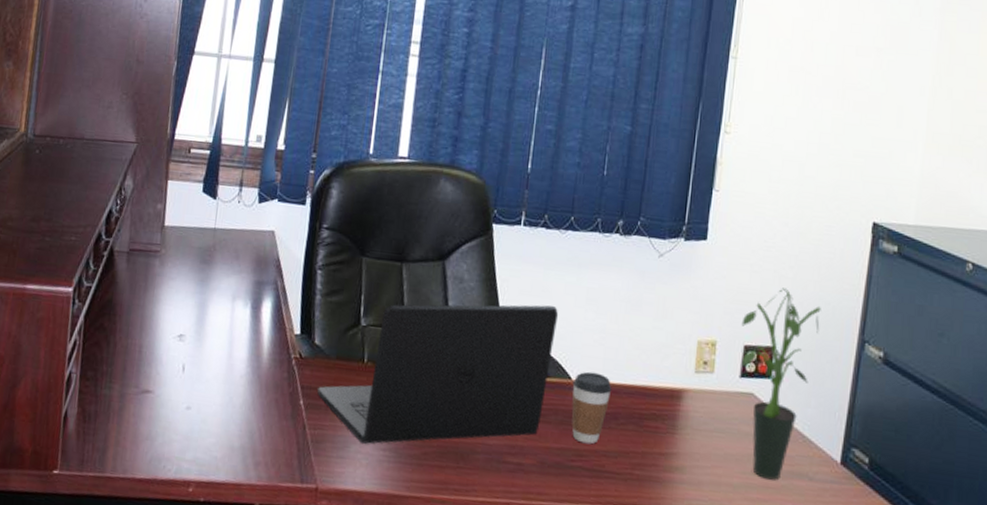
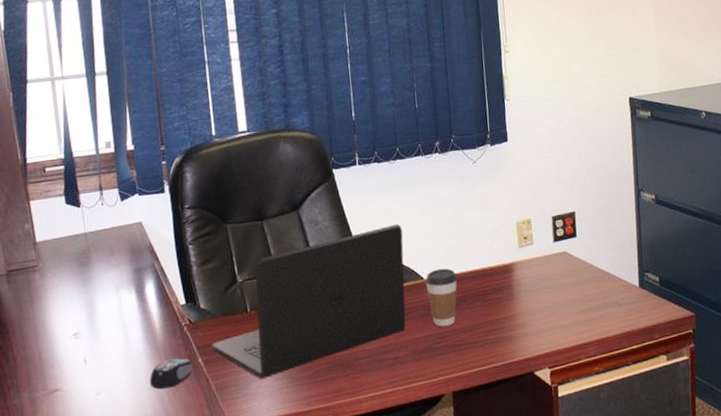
computer mouse: none [244,391,292,425] -> present [150,356,192,389]
potted plant: present [741,288,821,480] -> none [546,164,606,314]

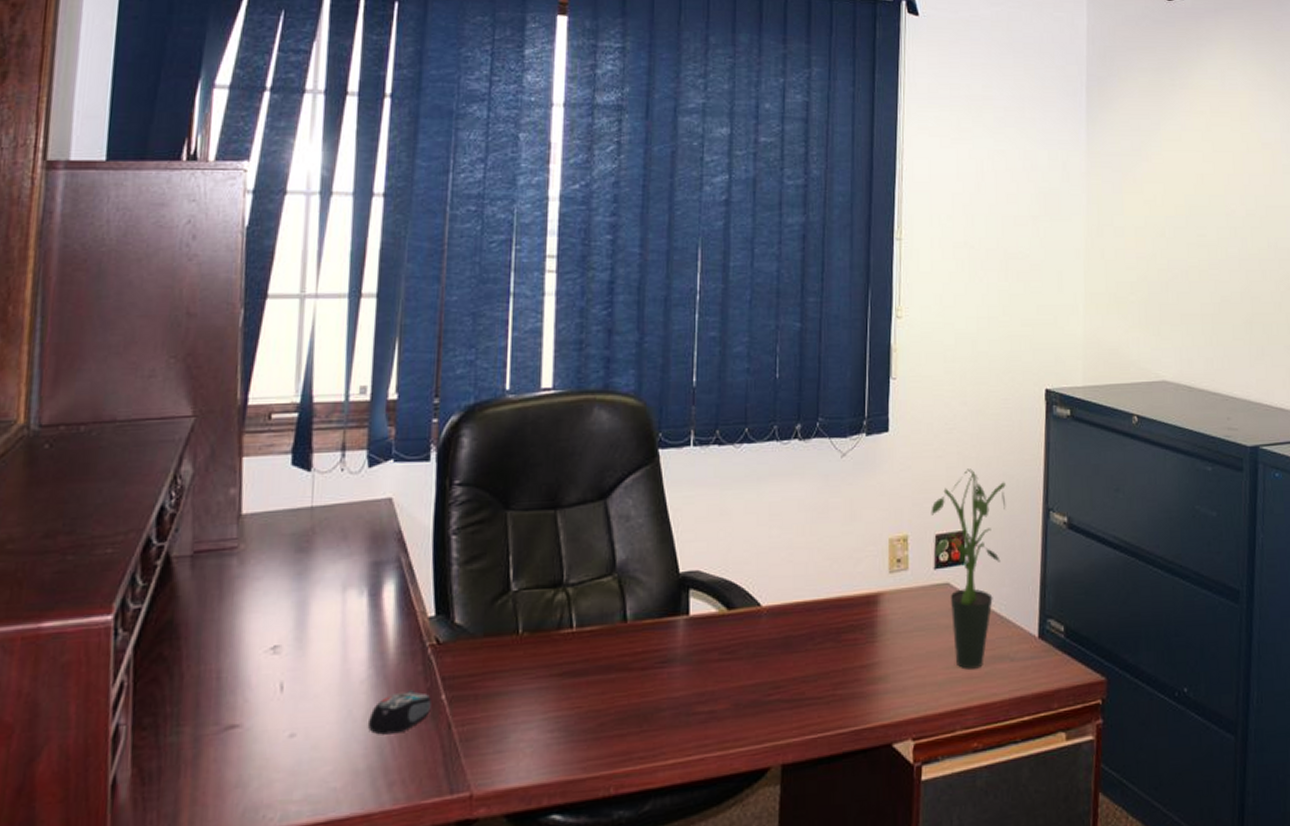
laptop: present [212,224,406,379] -> none [463,528,741,729]
coffee cup: present [425,268,458,327] -> none [762,593,805,674]
potted plant: none [546,164,606,314] -> present [931,469,1006,669]

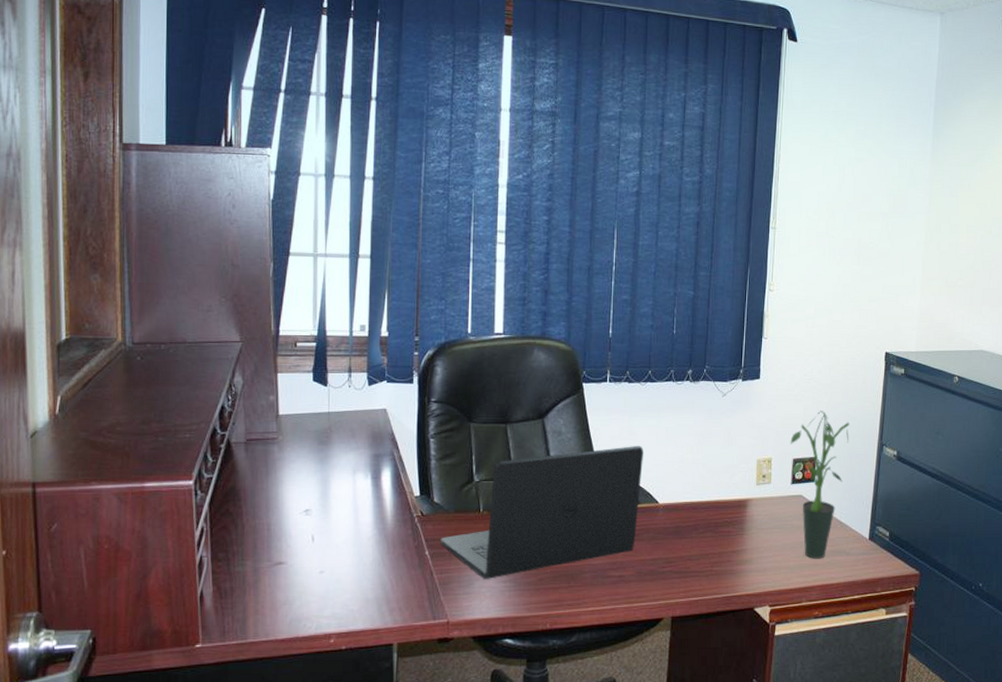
computer mouse: present [368,689,431,735] -> none [375,546,418,576]
laptop: none [463,528,741,729] -> present [441,445,644,579]

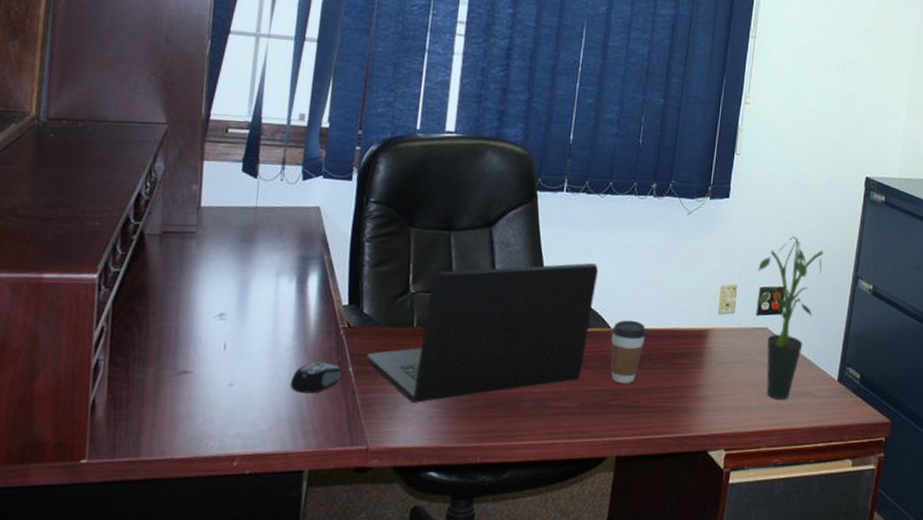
computer mouse: none [375,546,418,576] -> present [290,360,341,394]
coffee cup: none [659,495,692,552] -> present [610,320,647,384]

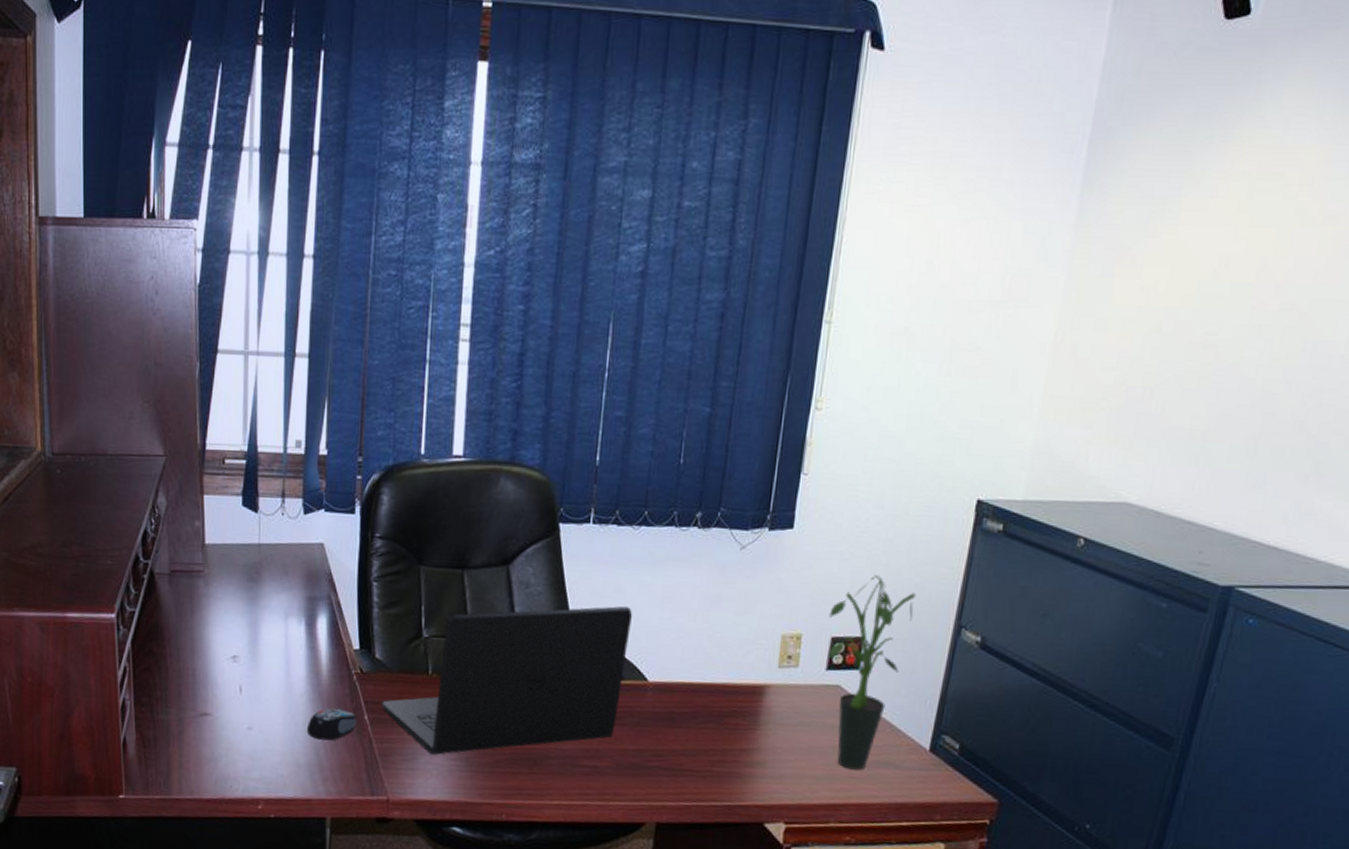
coffee cup: present [610,320,647,384] -> none [648,672,691,744]

